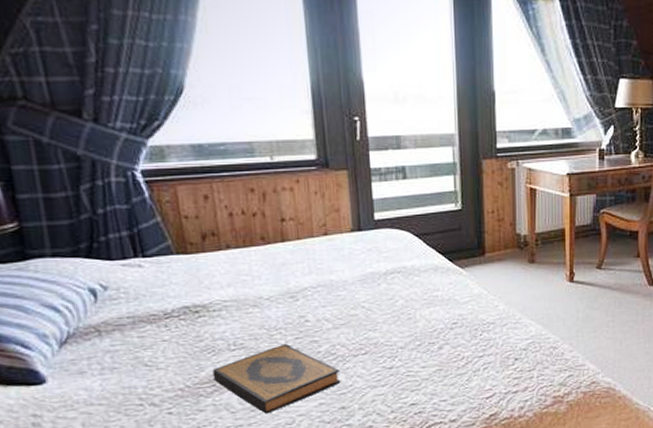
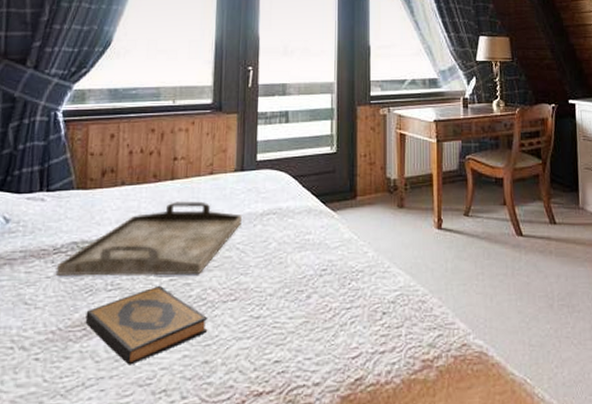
serving tray: none [170,262,365,338] -> present [55,201,242,276]

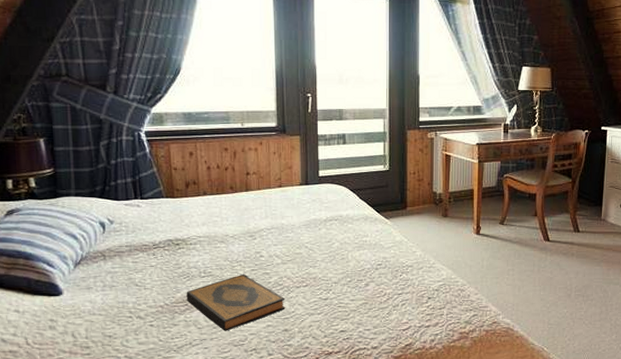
serving tray: present [55,201,242,276] -> none [157,209,308,267]

